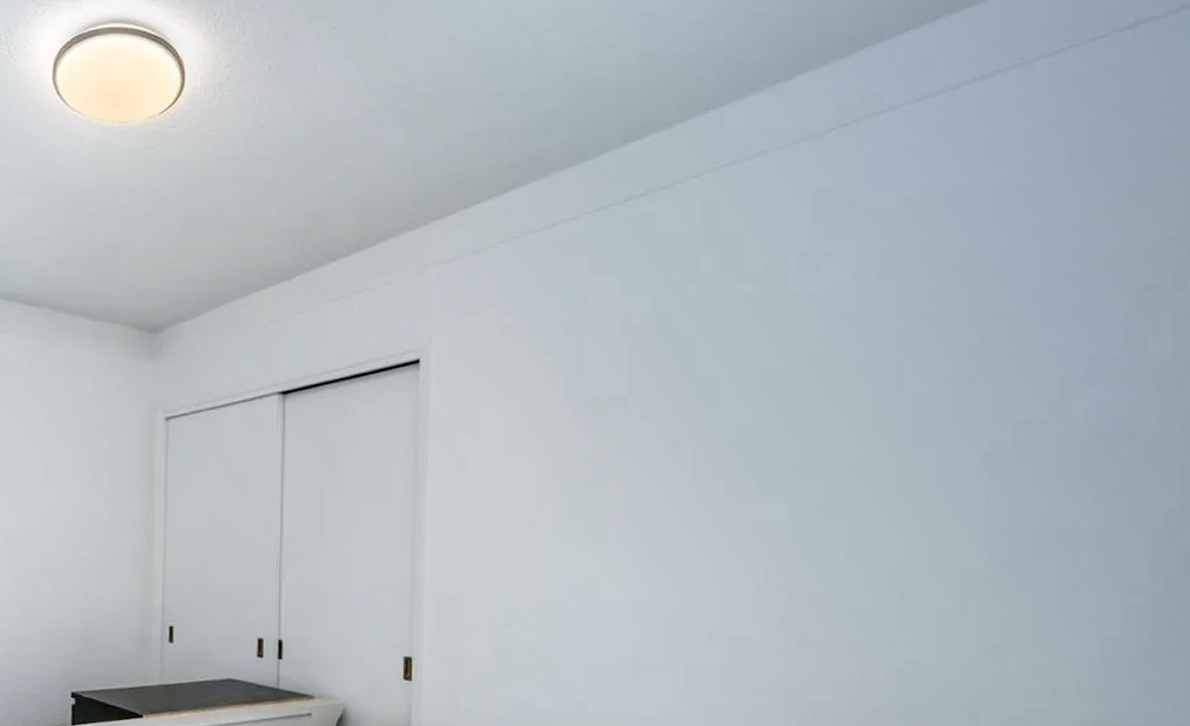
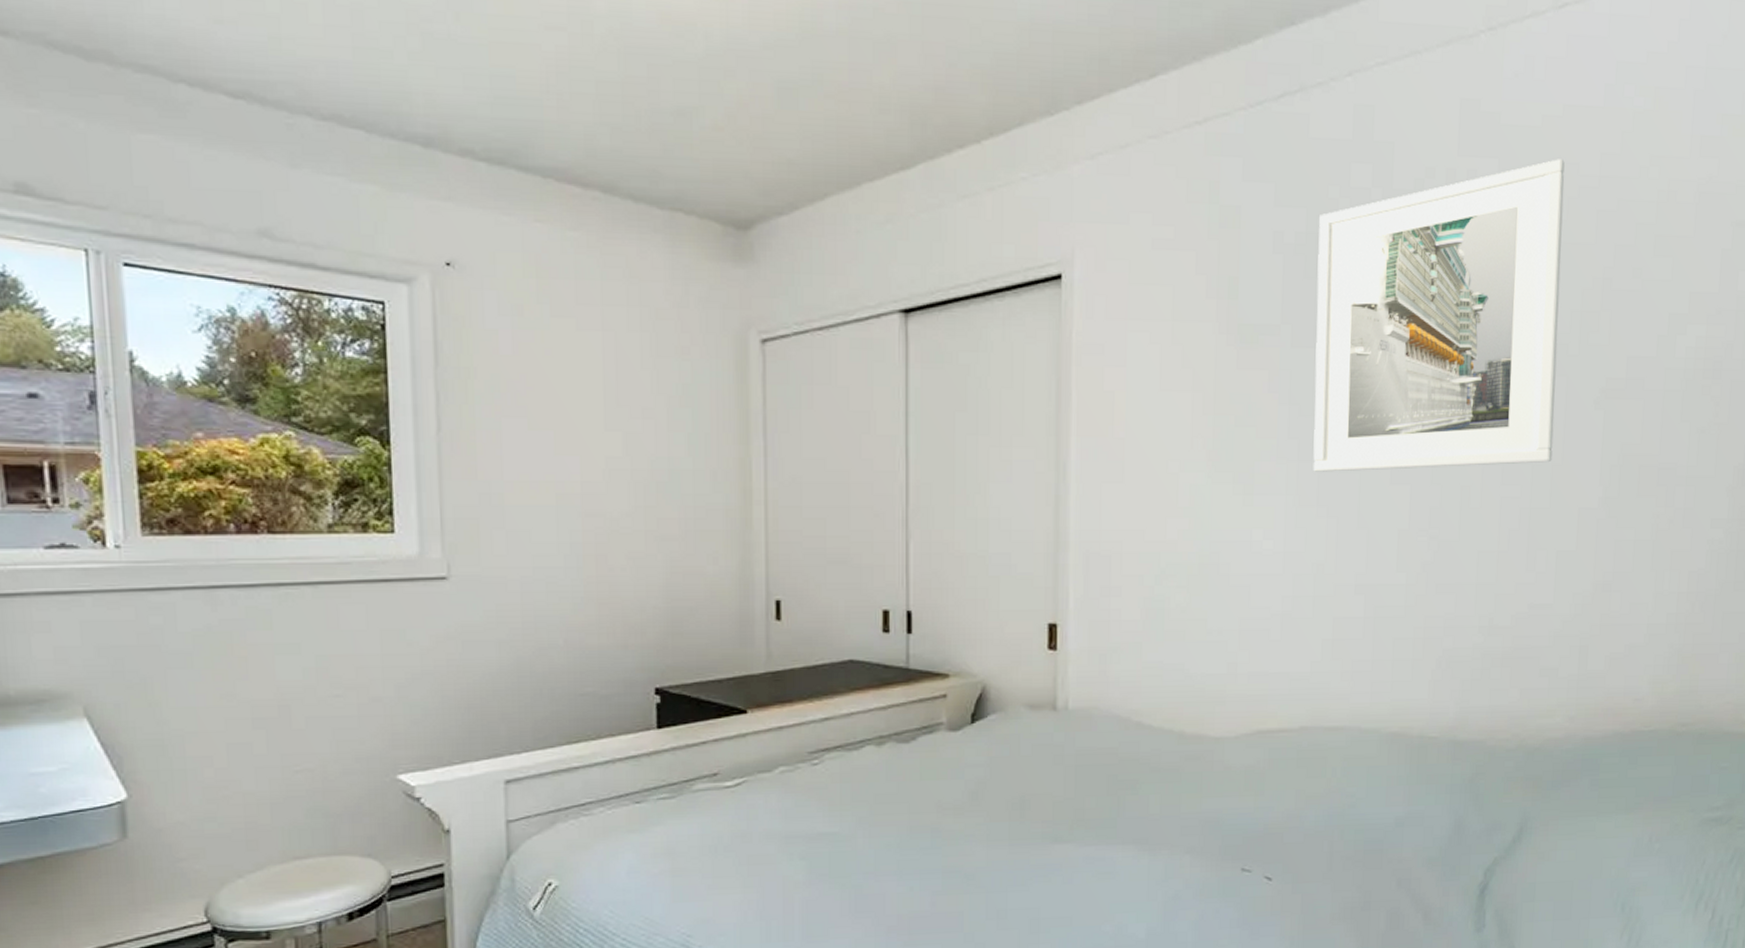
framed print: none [663,237,931,530] -> present [1313,159,1565,472]

